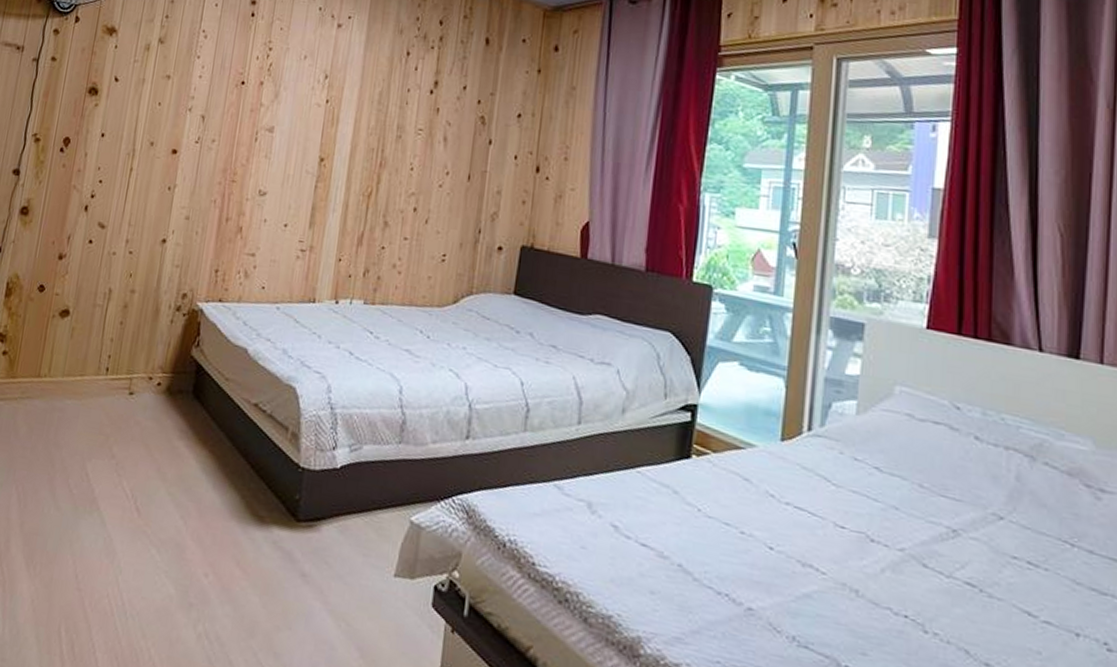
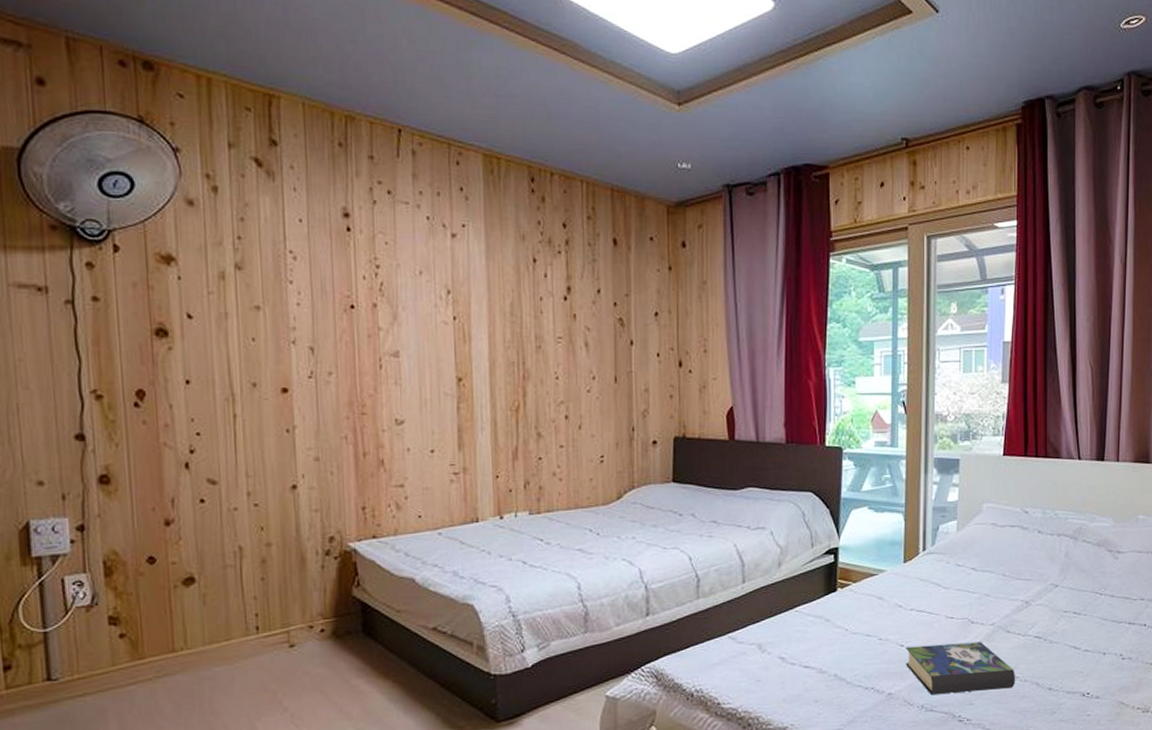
book: none [775,551,933,648] -> present [906,642,1015,694]

